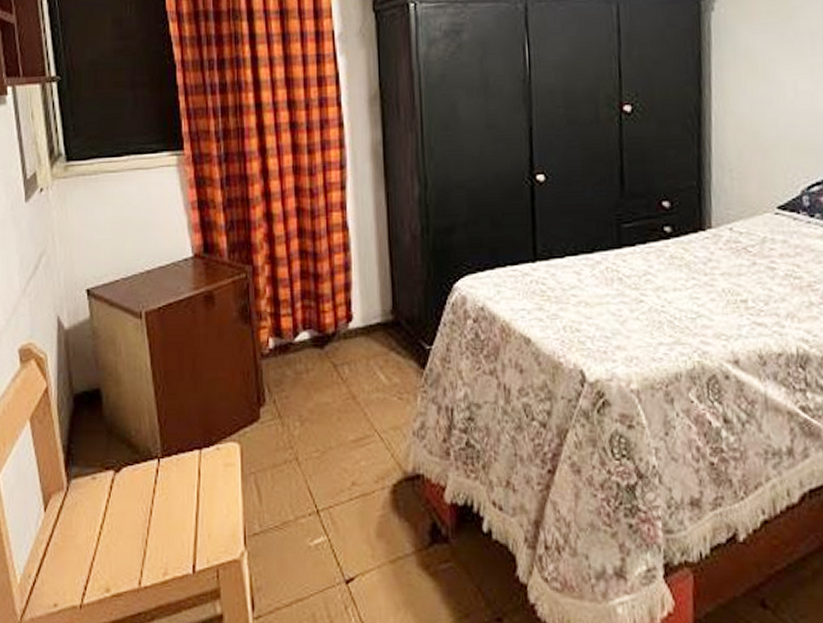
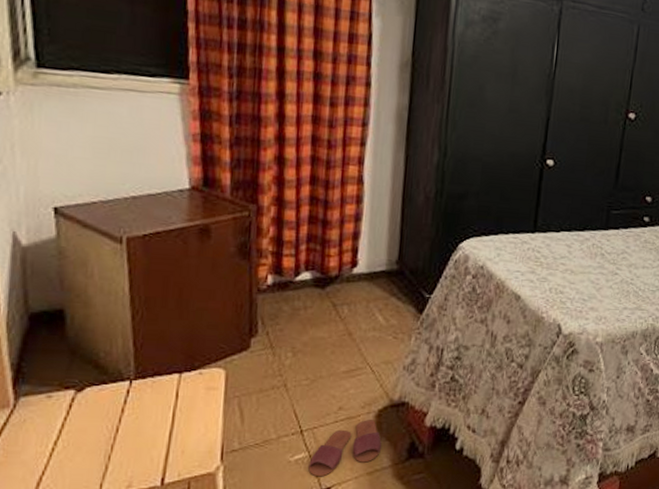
slippers: none [329,496,401,566] -> present [308,420,382,477]

